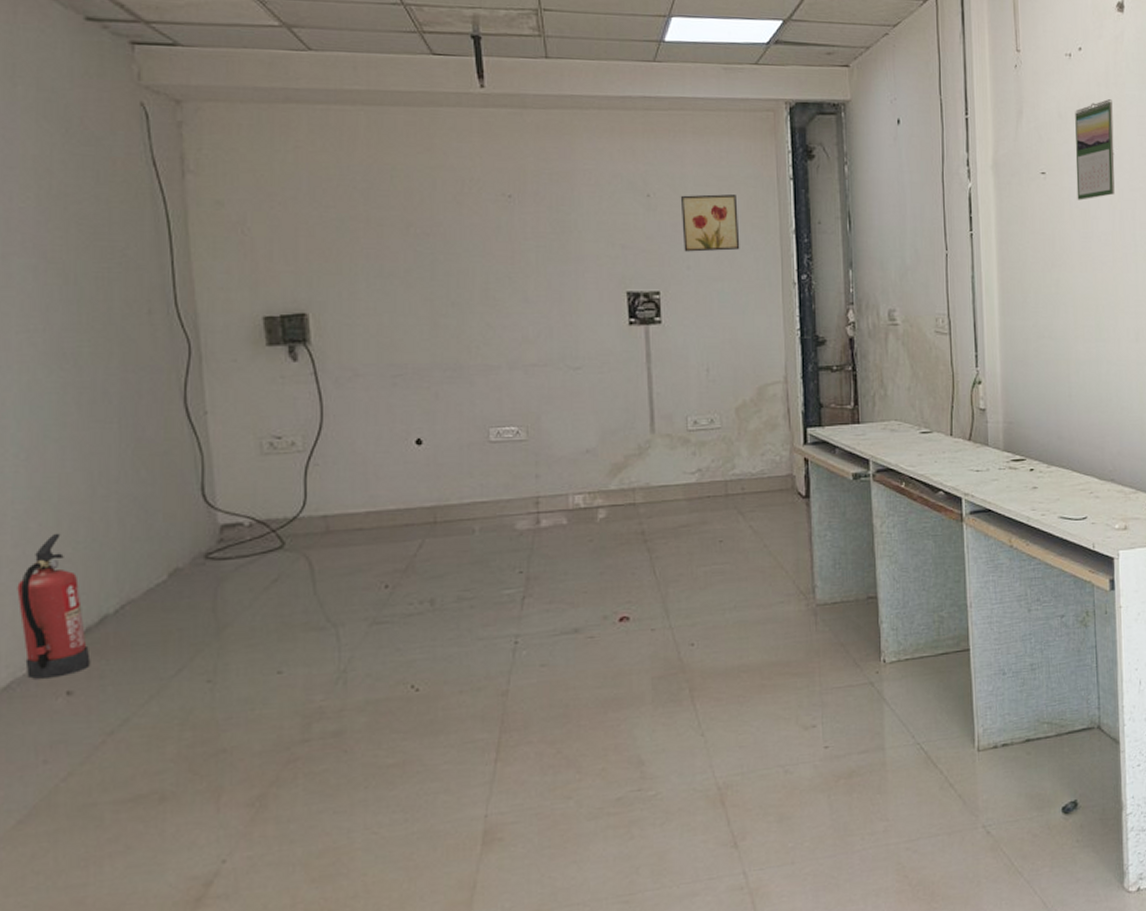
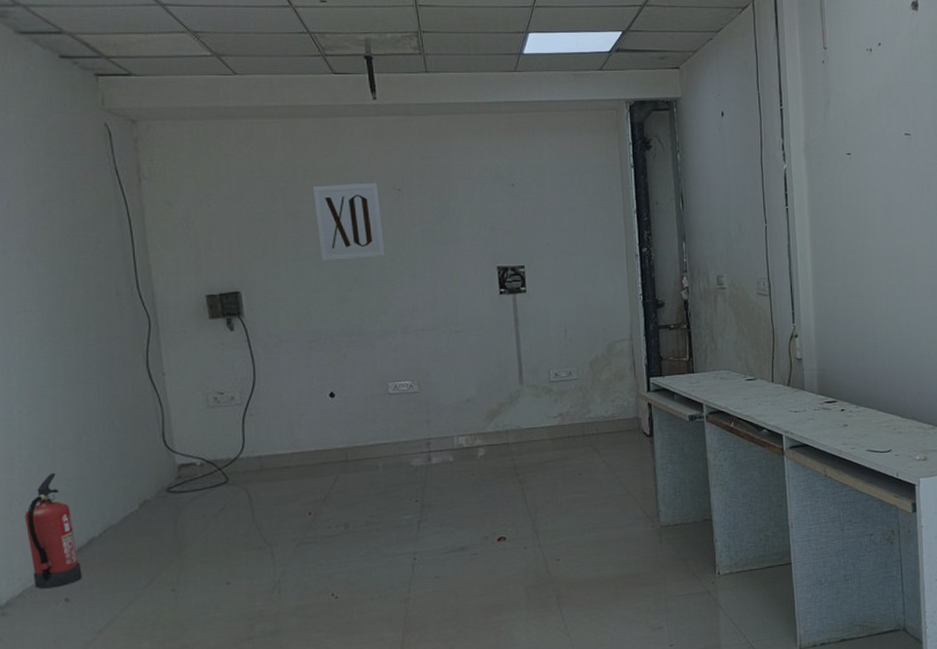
wall art: none [402,186,491,280] -> present [312,182,386,261]
wall art: present [680,194,740,252] -> none [539,182,590,231]
calendar: present [1075,99,1115,200] -> none [876,87,912,176]

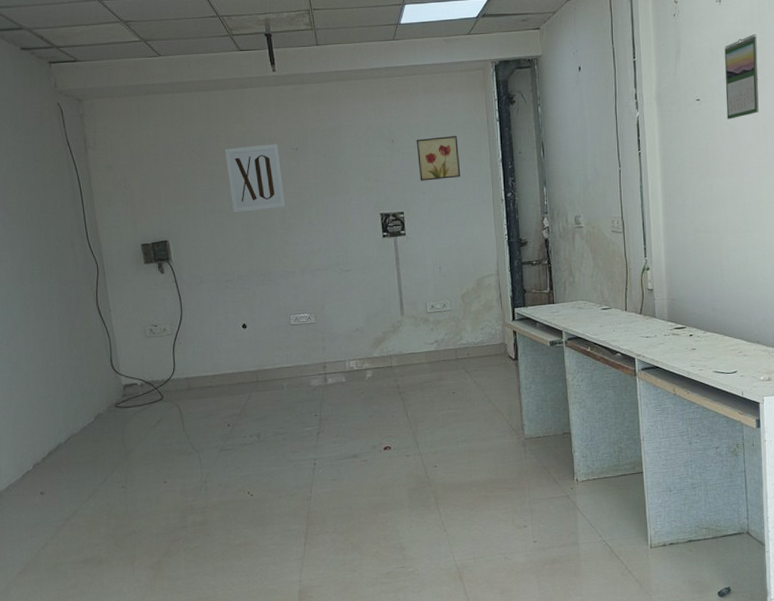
fire extinguisher: present [24,472,82,589] -> none [8,391,53,484]
wall art: none [539,182,590,231] -> present [416,136,461,181]
calendar: none [876,87,912,176] -> present [724,34,759,120]

